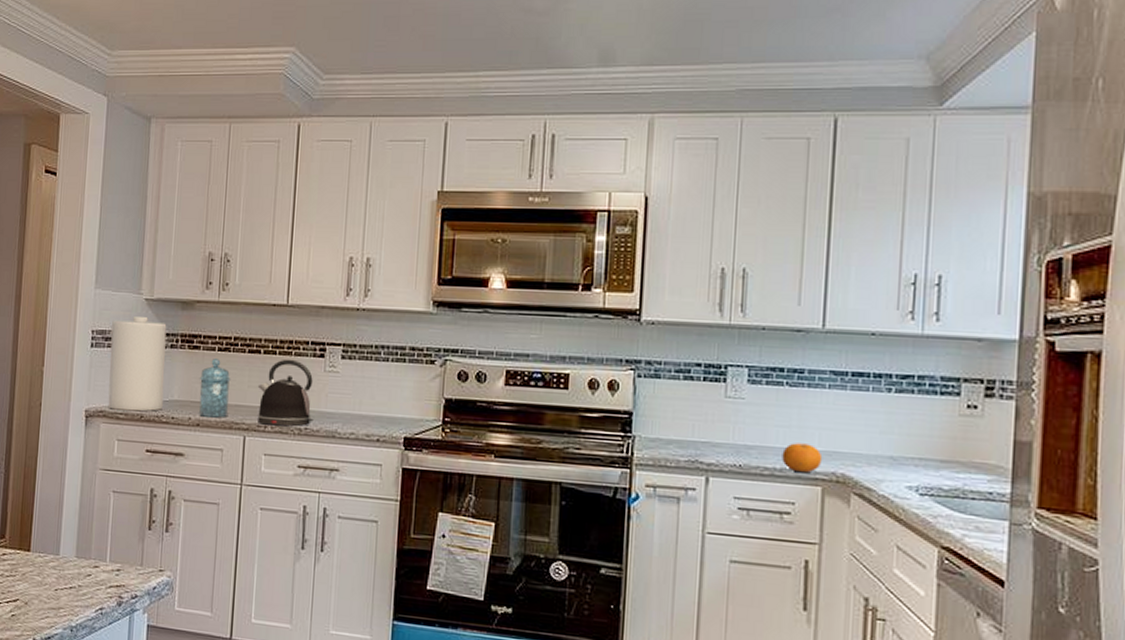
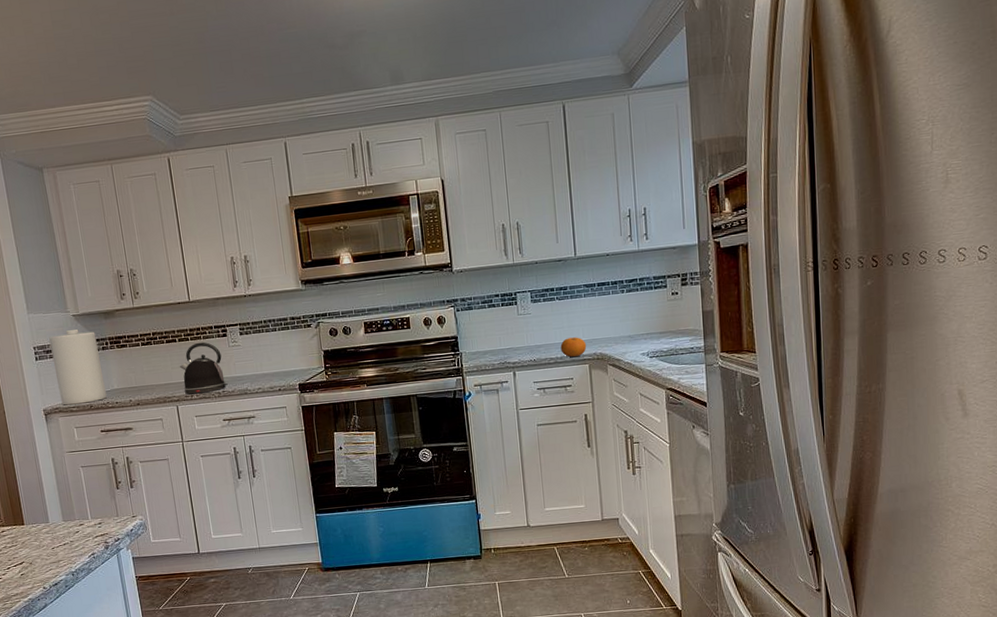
canister: present [199,359,231,418] -> none [131,352,161,398]

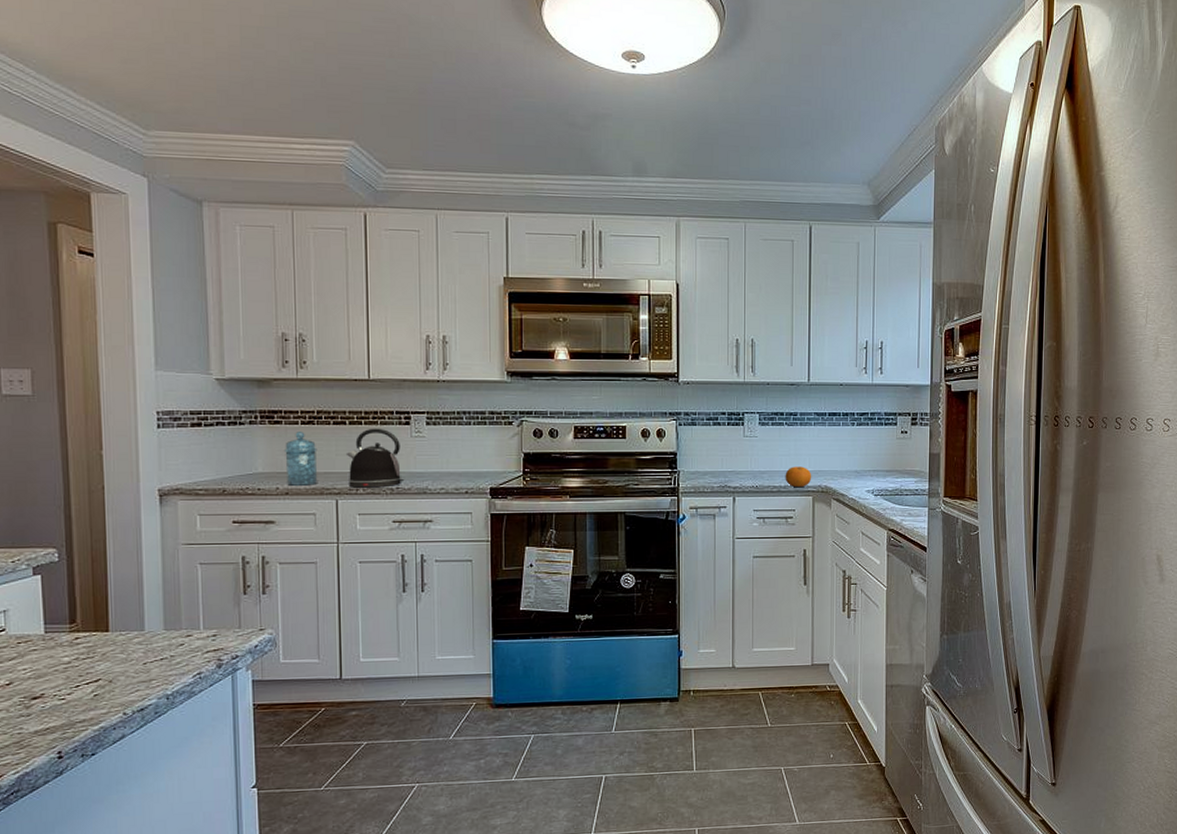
paper towel holder: present [49,329,107,406] -> none [180,396,247,486]
canister: none [131,352,161,398] -> present [283,432,318,486]

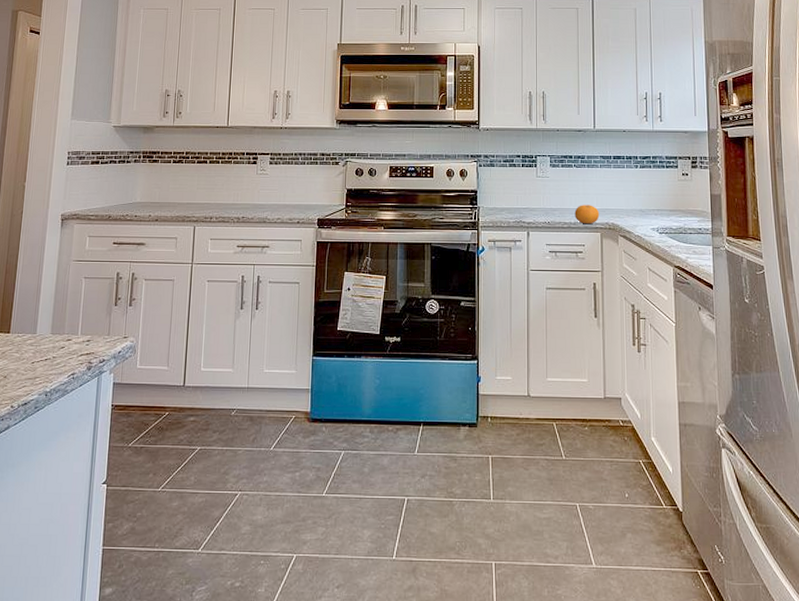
canister: present [283,432,318,486] -> none [157,169,183,214]
kettle: present [345,428,404,488] -> none [204,166,249,217]

